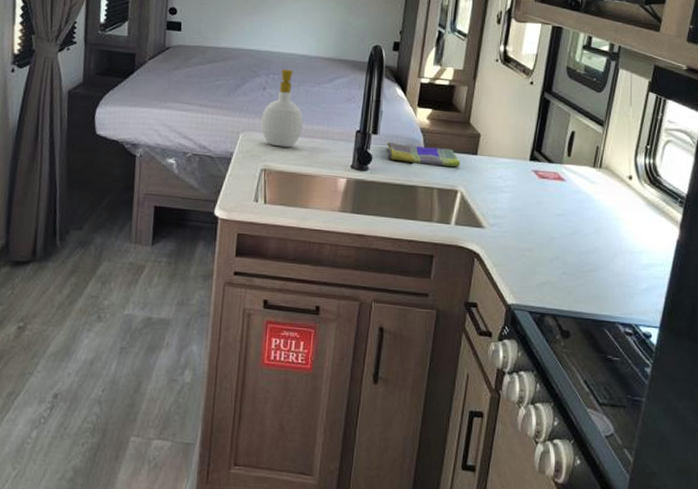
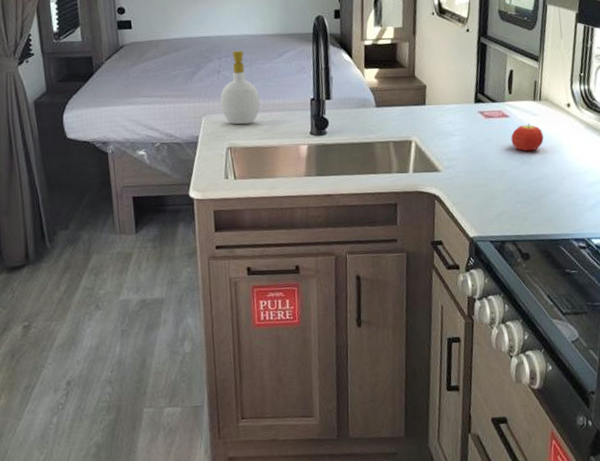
dish towel: present [386,141,461,167] -> none [340,103,411,122]
fruit: none [564,190,599,221] -> present [511,123,544,152]

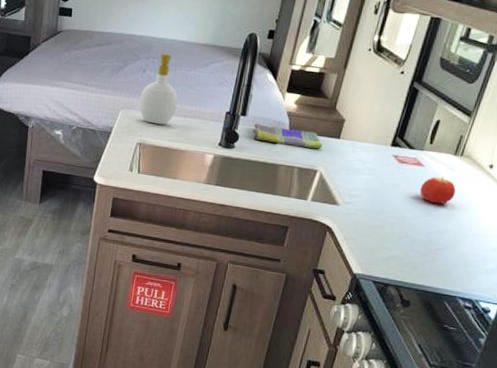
dish towel: none [340,103,411,122] -> present [253,123,323,149]

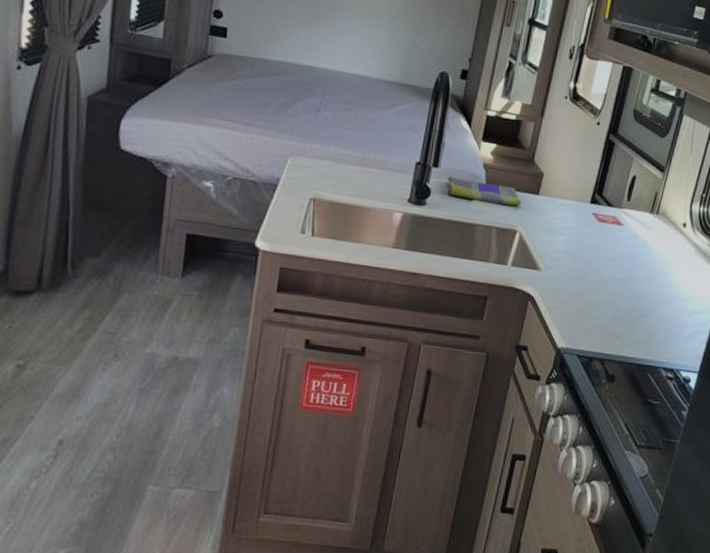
soap bottle: present [139,53,178,125] -> none [312,89,360,177]
fruit: present [420,176,456,204] -> none [620,235,654,266]

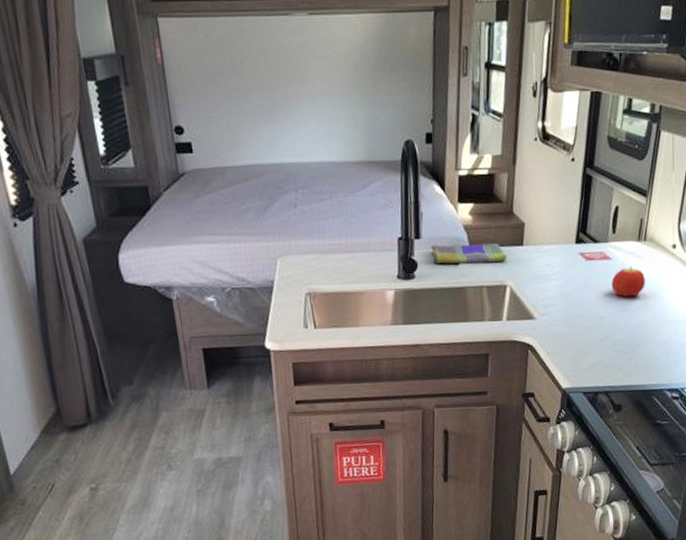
fruit: none [620,235,654,266] -> present [611,266,645,297]

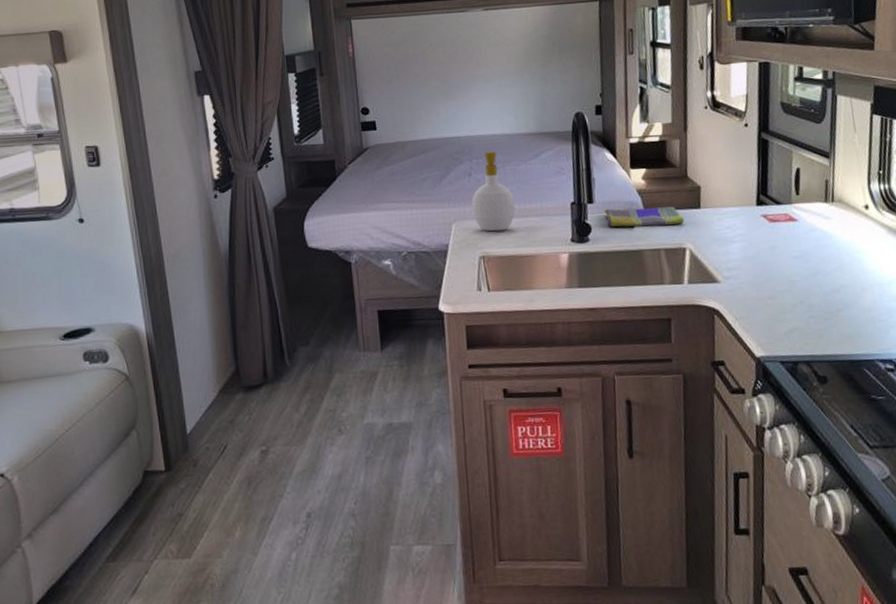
soap bottle: none [297,180,343,268] -> present [471,151,516,232]
fruit: present [611,266,645,297] -> none [800,227,839,260]

